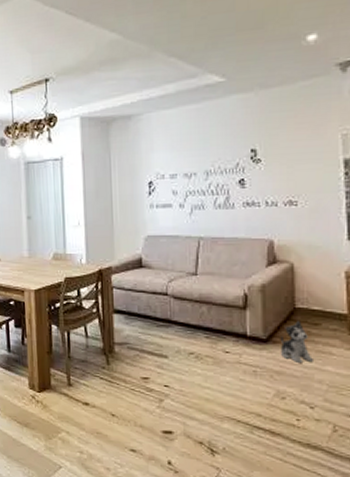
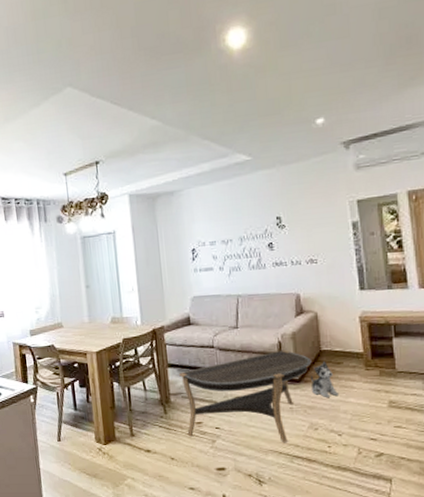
coffee table: none [126,303,283,410] -> present [179,349,312,442]

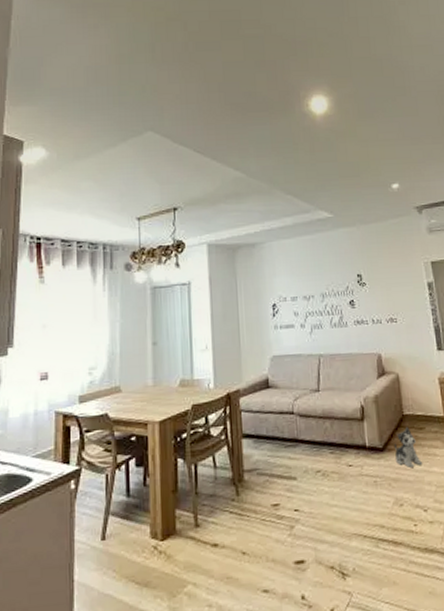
coffee table: present [179,349,312,442] -> none [255,415,395,523]

